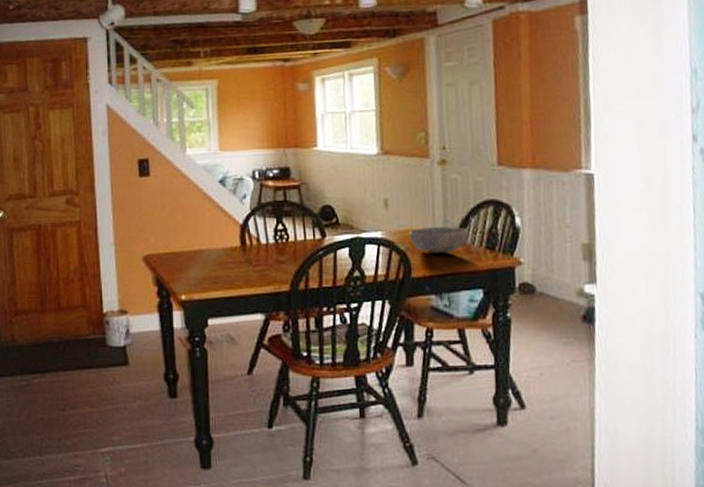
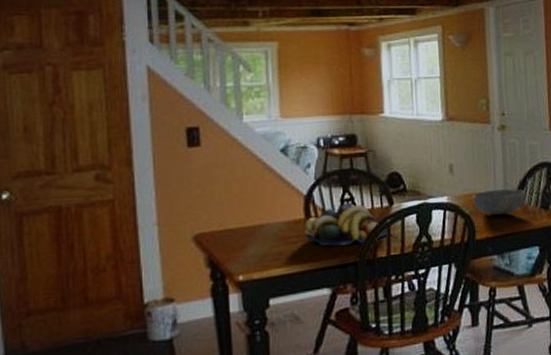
fruit bowl: none [240,234,321,274] -> present [304,203,389,246]

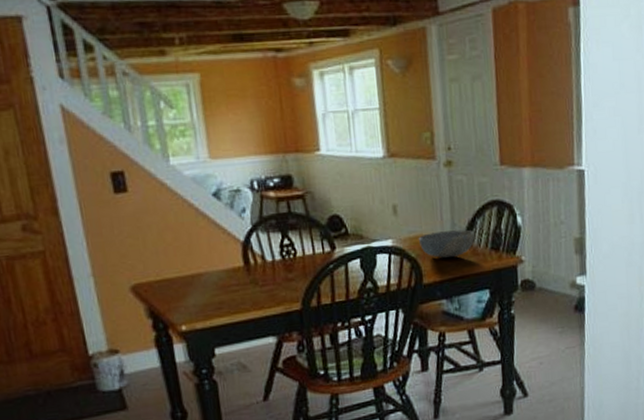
fruit bowl: present [304,203,389,246] -> none [244,249,333,294]

